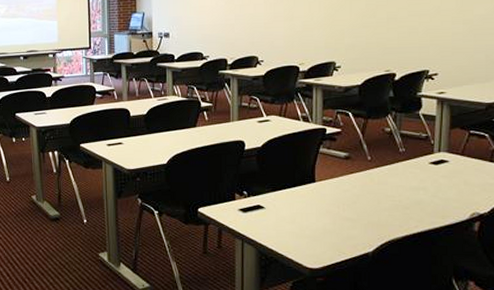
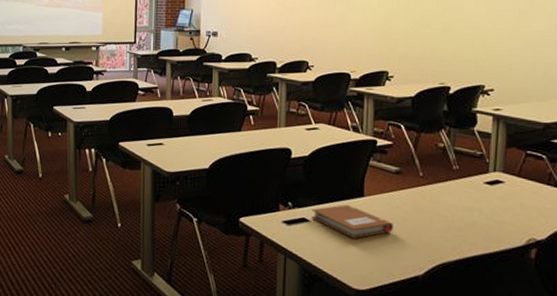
notebook: none [266,190,344,221] -> present [311,204,393,238]

